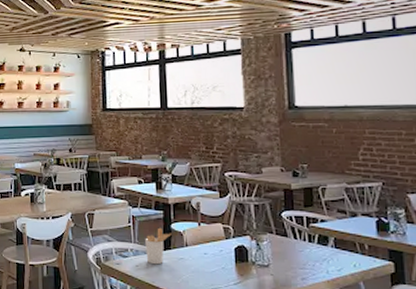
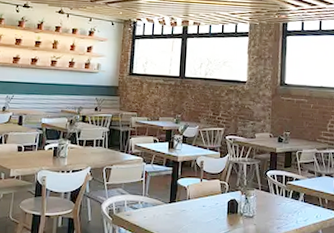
utensil holder: present [145,227,172,265] -> none [153,182,178,216]

